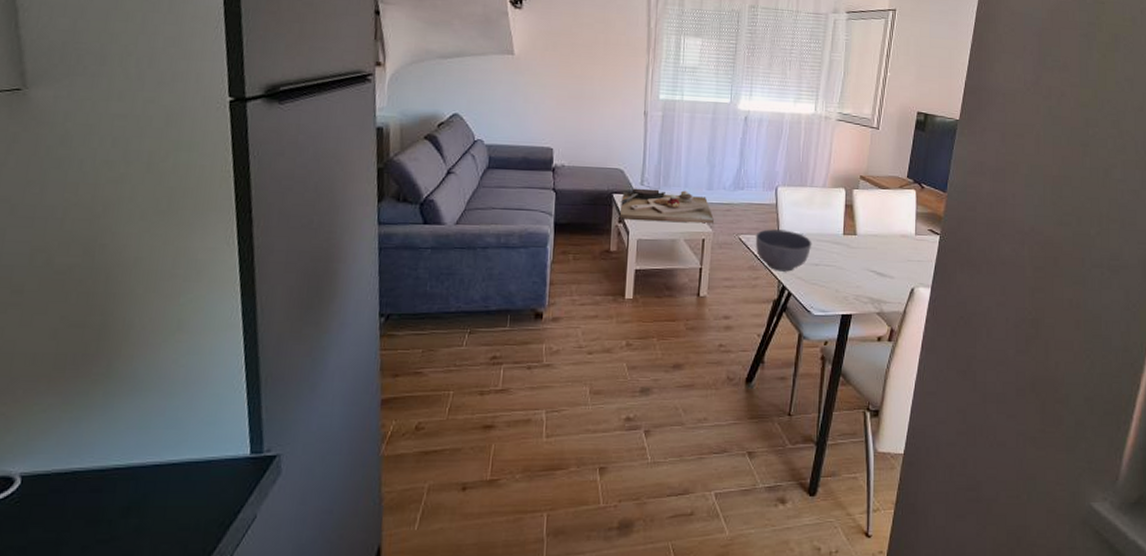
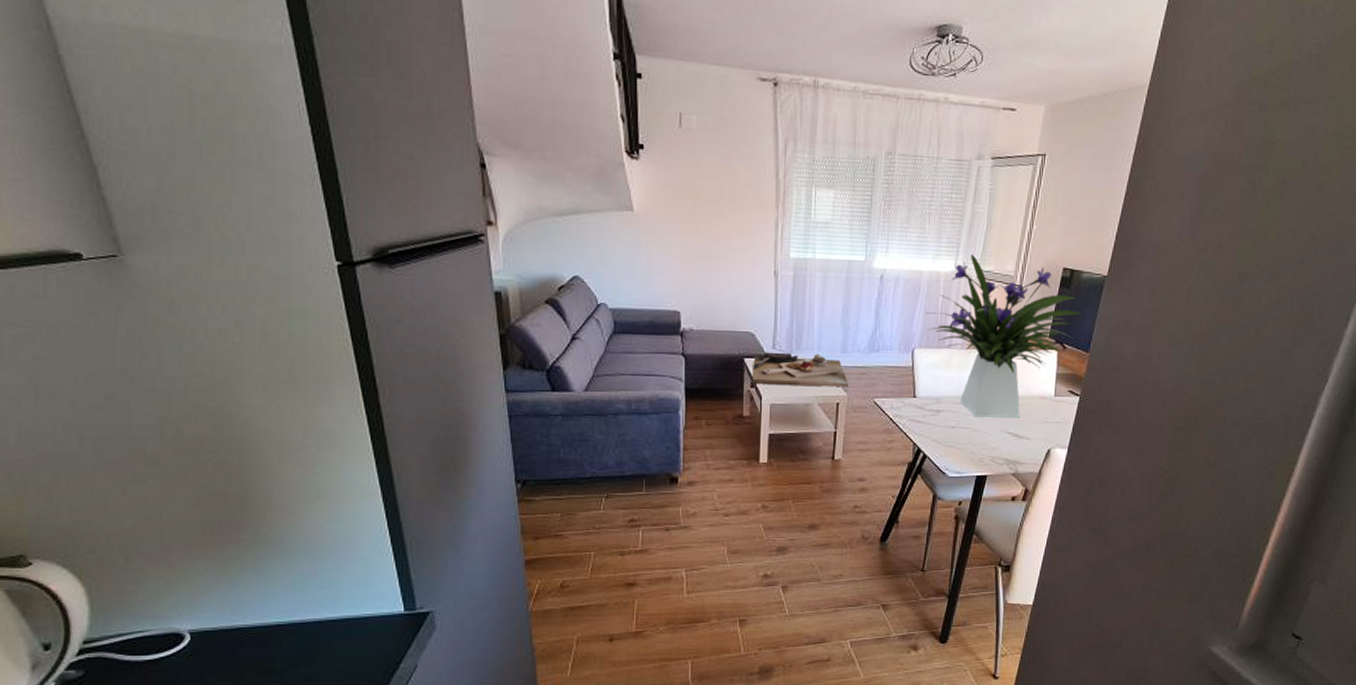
bowl: present [755,229,812,272] -> none [890,392,949,435]
flower arrangement: none [788,98,938,256] -> present [925,253,1083,418]

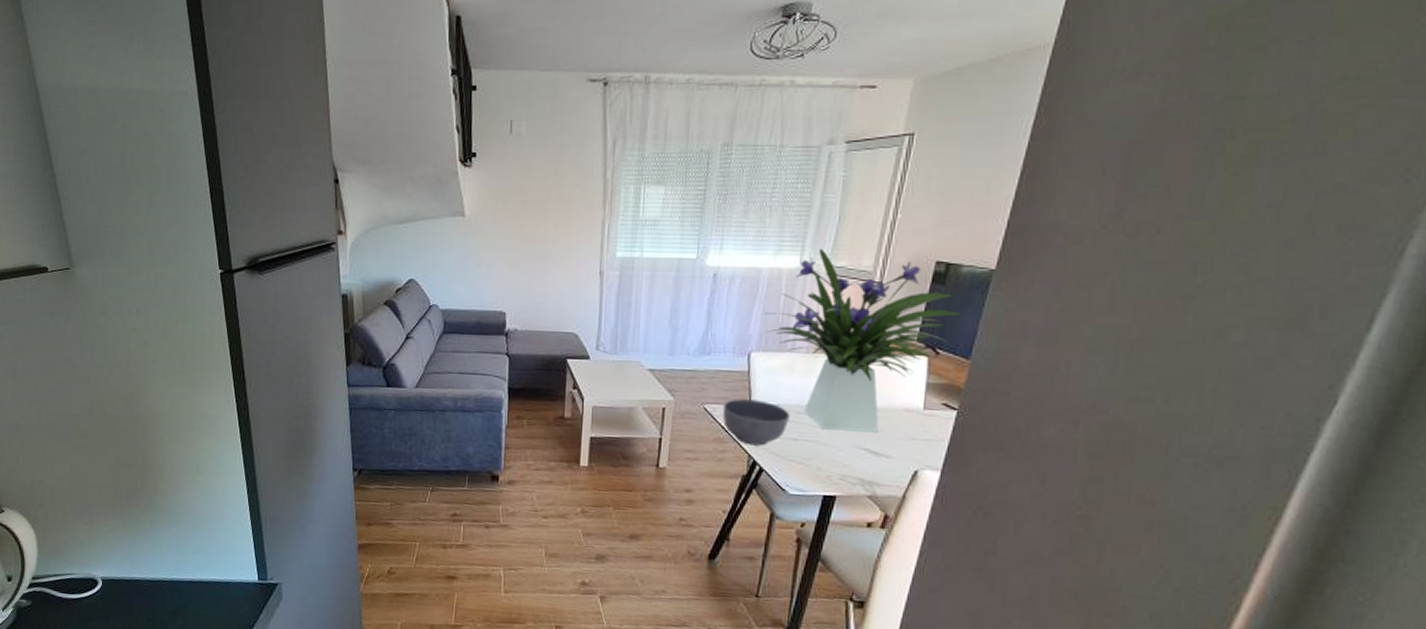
decorative tray: present [751,352,848,388] -> none [573,353,676,392]
bowl: none [890,392,949,435] -> present [722,399,791,446]

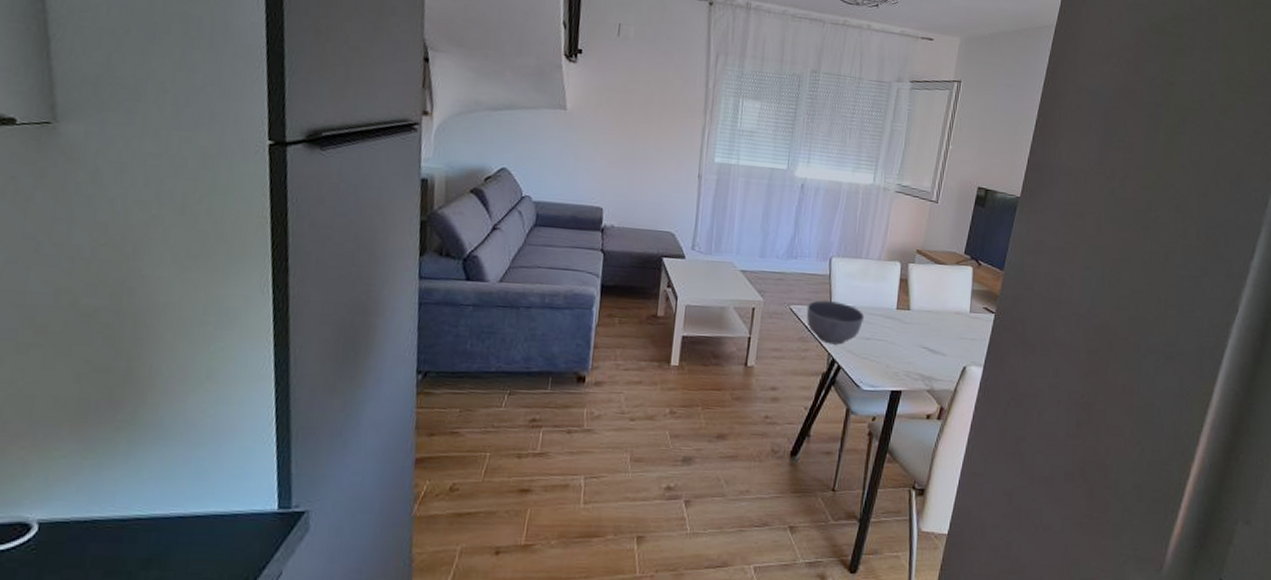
flower arrangement: present [764,248,962,433] -> none [844,168,997,333]

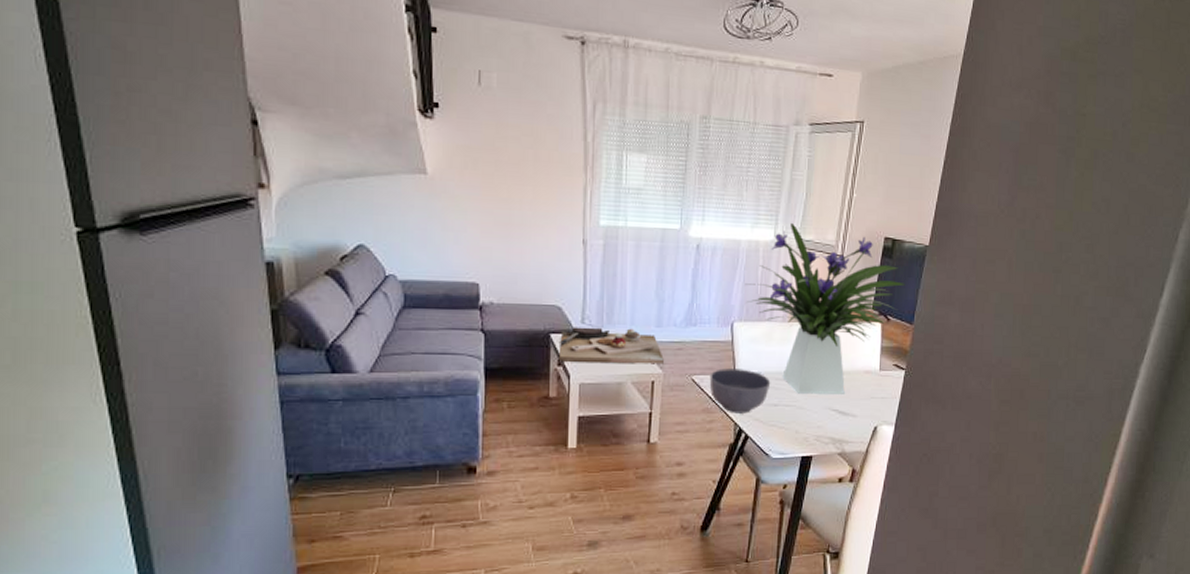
decorative tray: none [668,252,765,293] -> present [558,327,664,365]
flower arrangement: none [844,168,997,333] -> present [745,222,905,394]

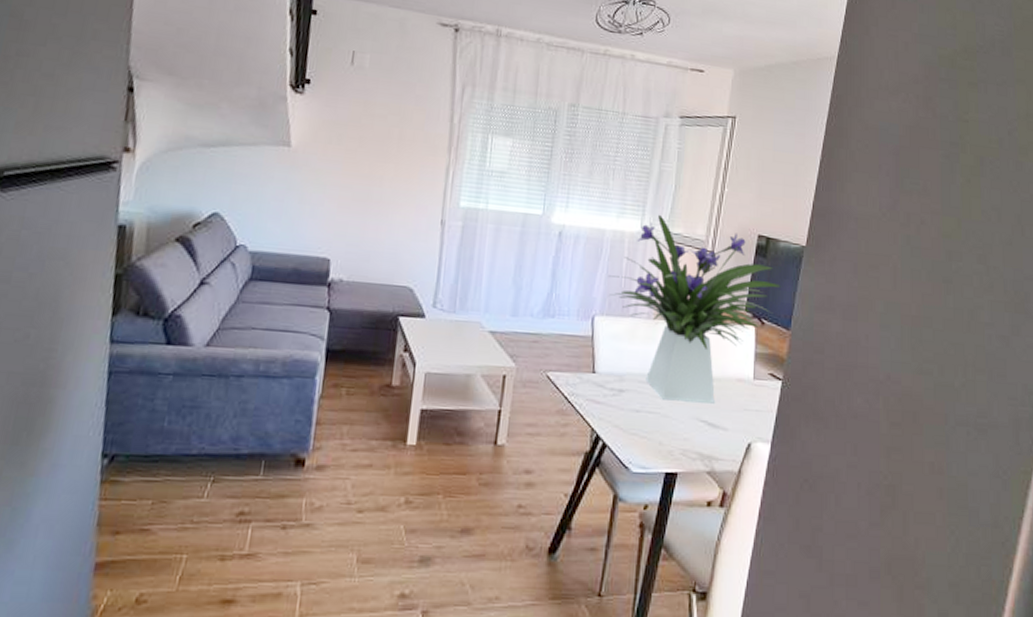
decorative tray: present [558,327,664,365] -> none [405,310,518,358]
bowl: present [709,368,771,414] -> none [566,366,633,418]

